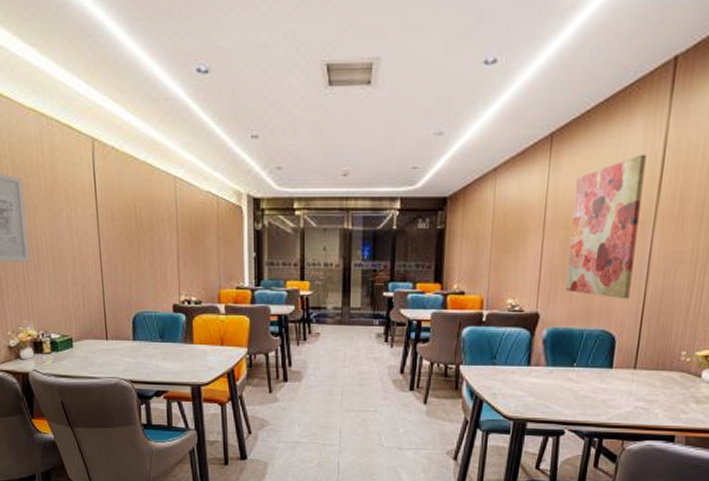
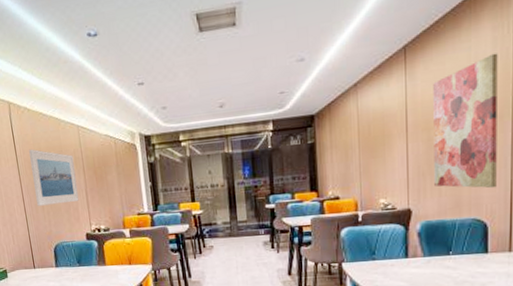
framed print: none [113,197,169,267] -> present [29,149,79,206]

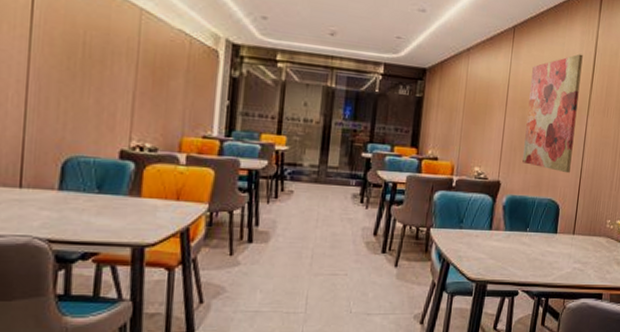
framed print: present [29,149,79,206] -> none [48,20,125,105]

